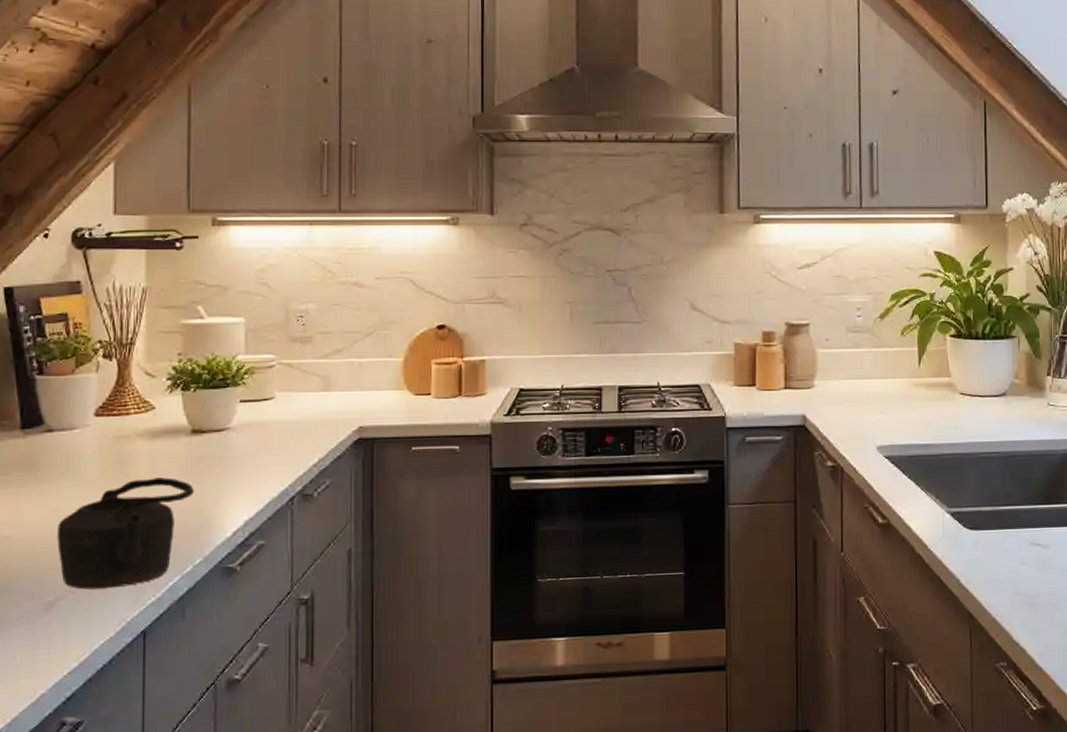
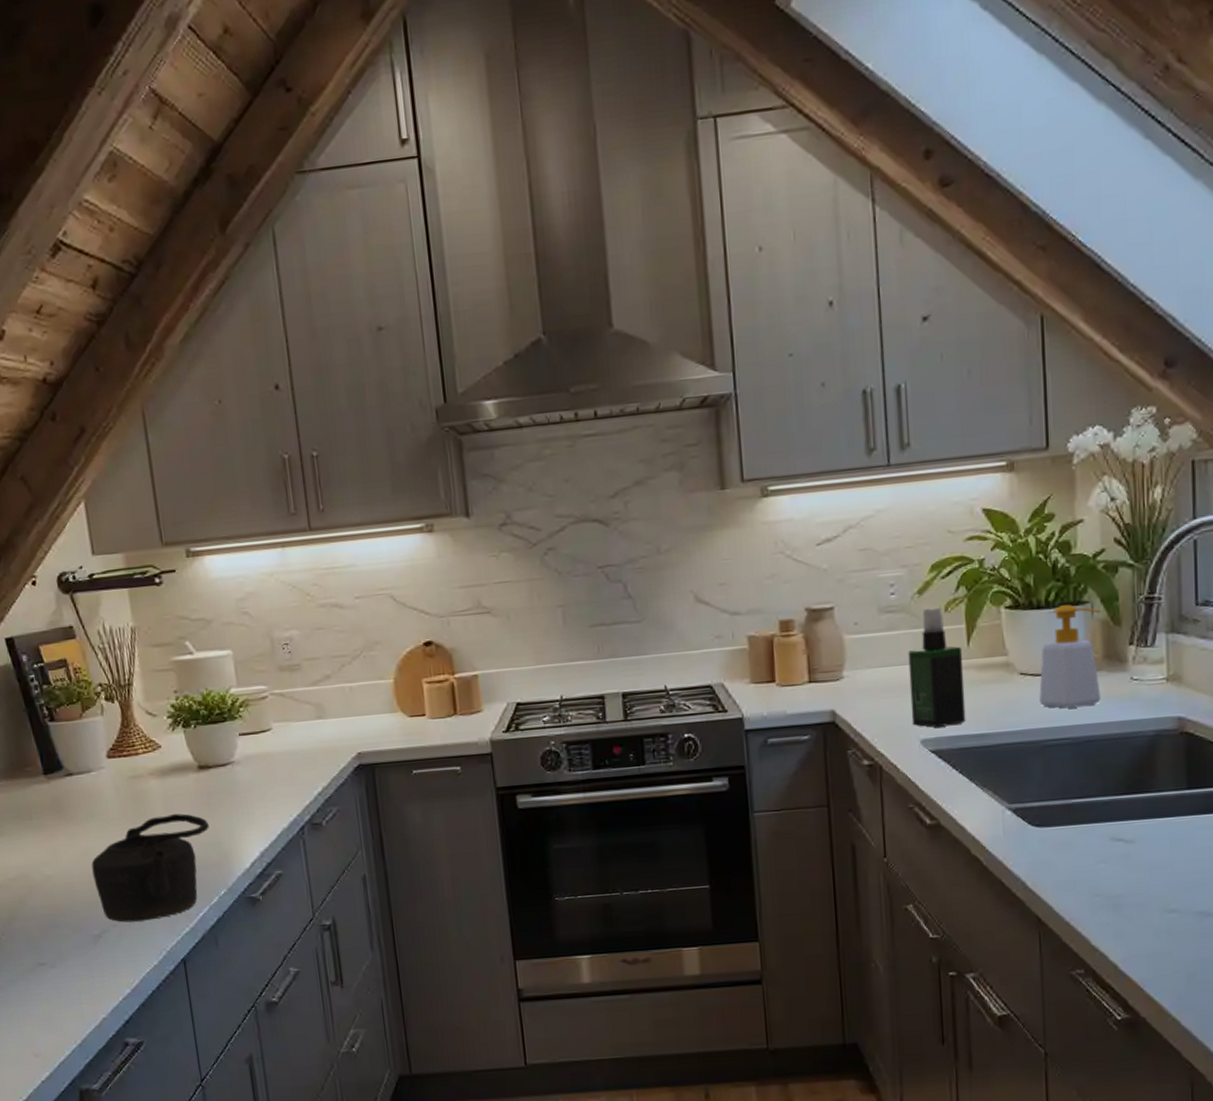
spray bottle: none [869,331,915,436] -> present [908,607,966,728]
soap bottle: none [975,338,1025,426] -> present [1039,605,1101,709]

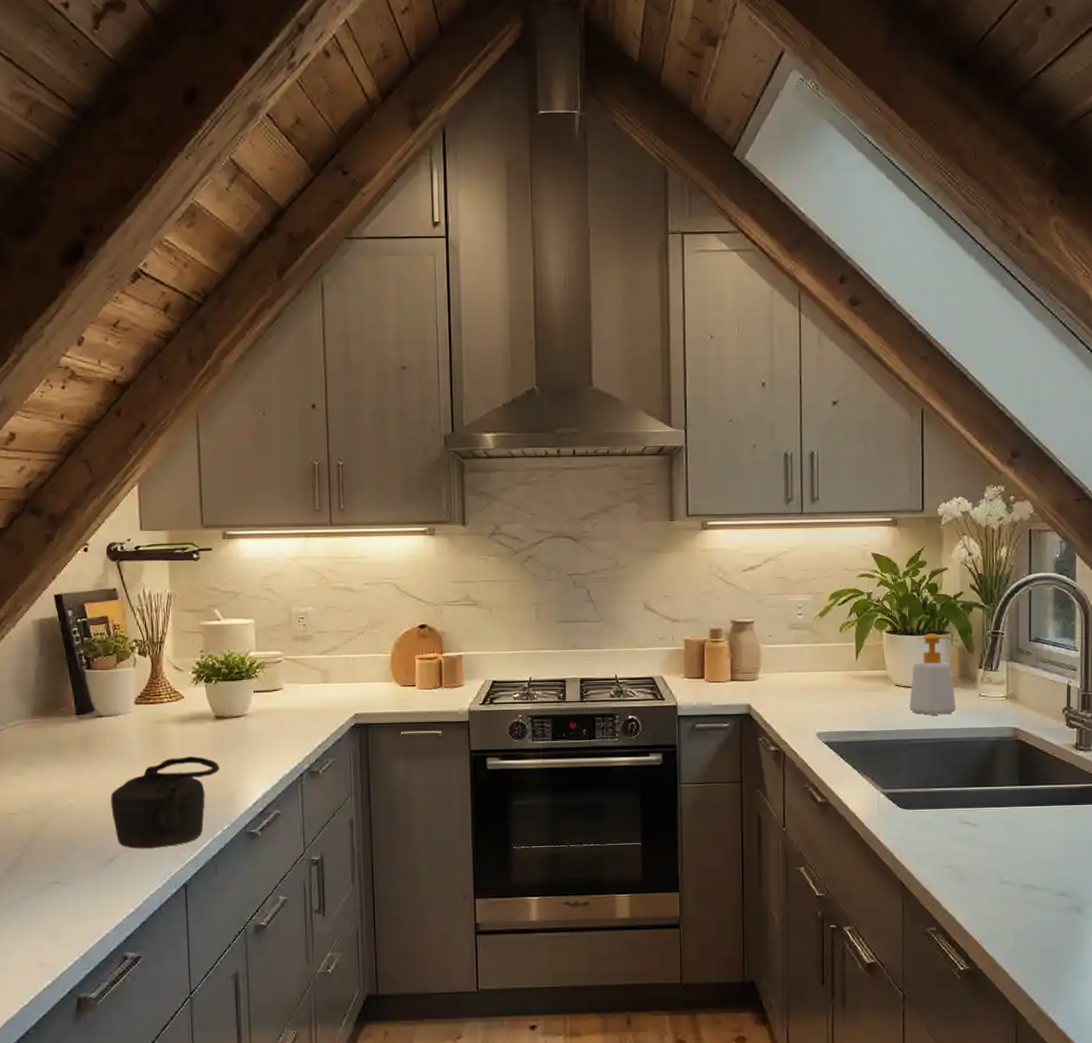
spray bottle: present [908,607,966,728] -> none [810,628,853,724]

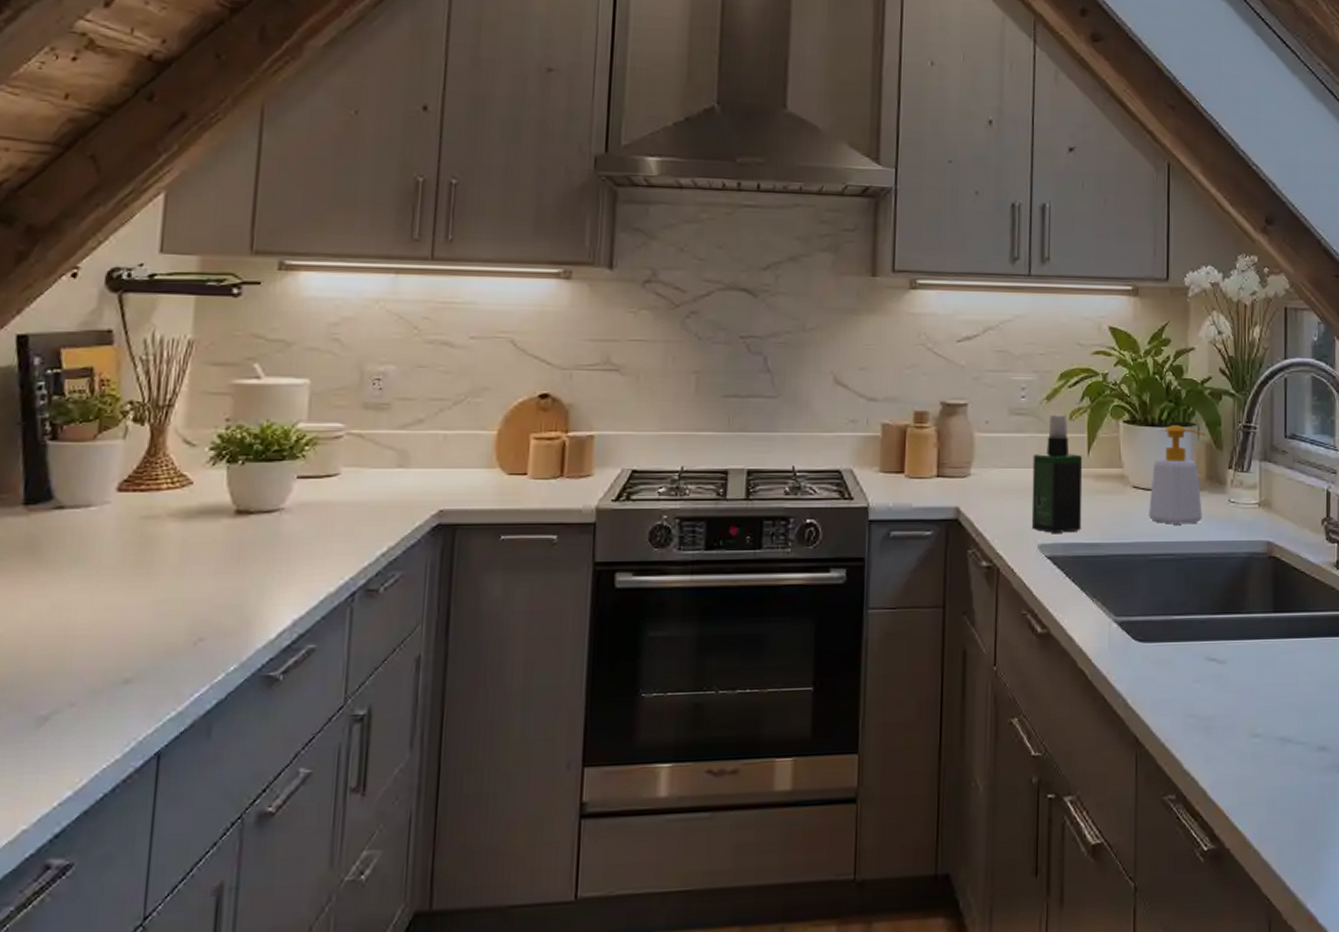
teapot: present [111,756,220,849] -> none [57,566,233,701]
spray bottle: none [810,628,853,724] -> present [1031,414,1083,533]

